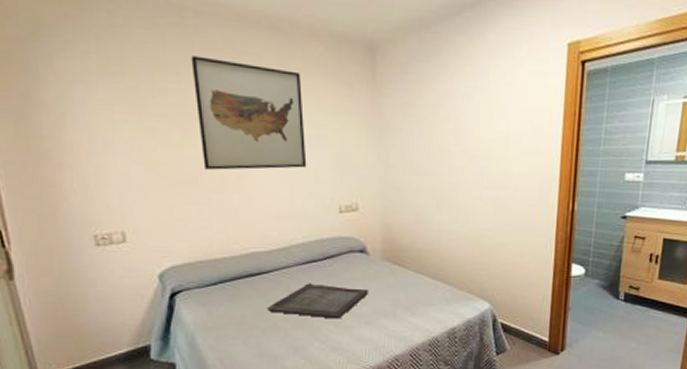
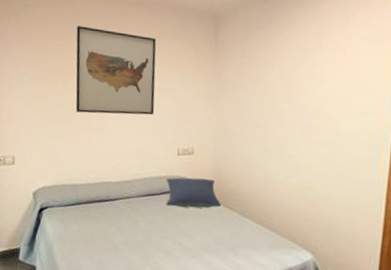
serving tray: present [267,283,369,319] -> none [110,213,197,249]
pillow: none [330,237,394,272] -> present [166,177,221,208]

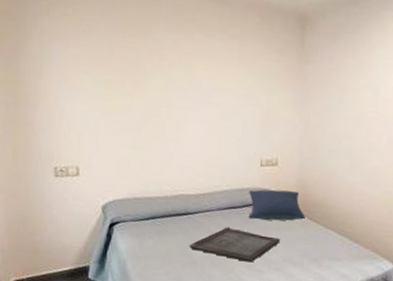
wall art: present [75,26,157,116] -> none [146,20,238,124]
serving tray: none [110,213,197,249] -> present [189,227,281,263]

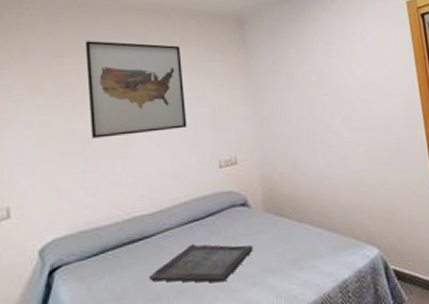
wall art: none [146,20,238,124] -> present [85,41,187,138]
pillow: present [248,189,306,221] -> none [211,189,276,230]

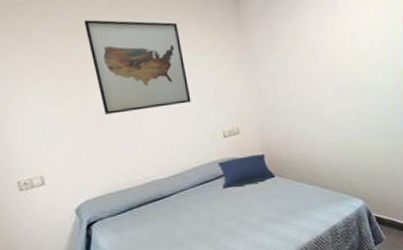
serving tray: present [149,244,254,283] -> none [171,201,257,231]
pillow: none [211,189,276,230] -> present [218,154,276,189]

